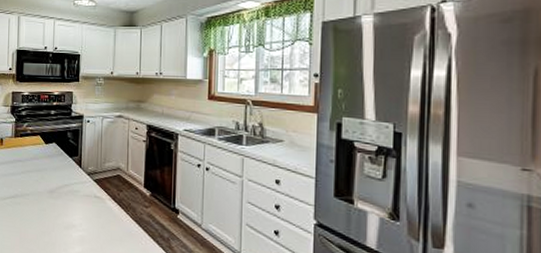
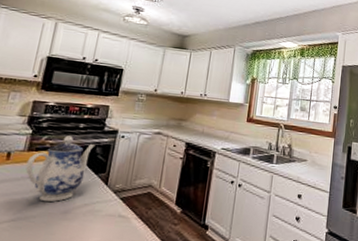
teapot: none [15,122,66,182] -> present [25,135,96,202]

